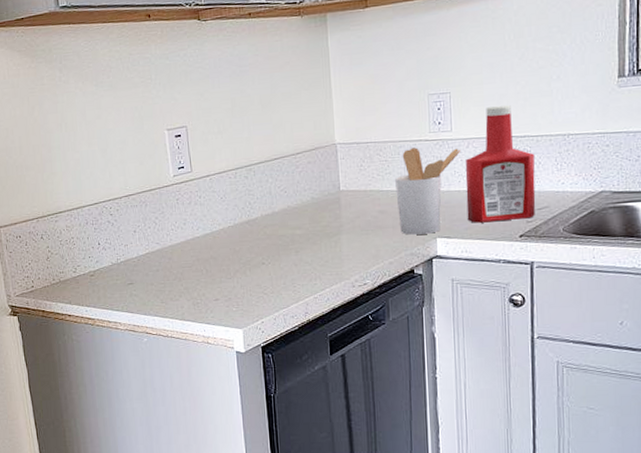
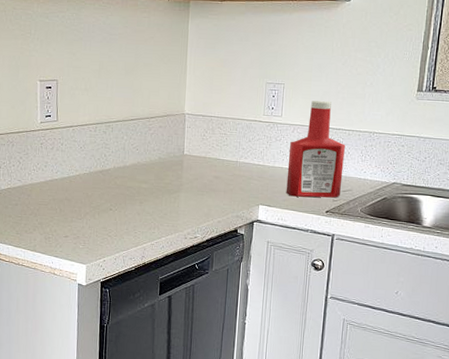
utensil holder: present [395,147,460,235] -> none [230,126,287,201]

